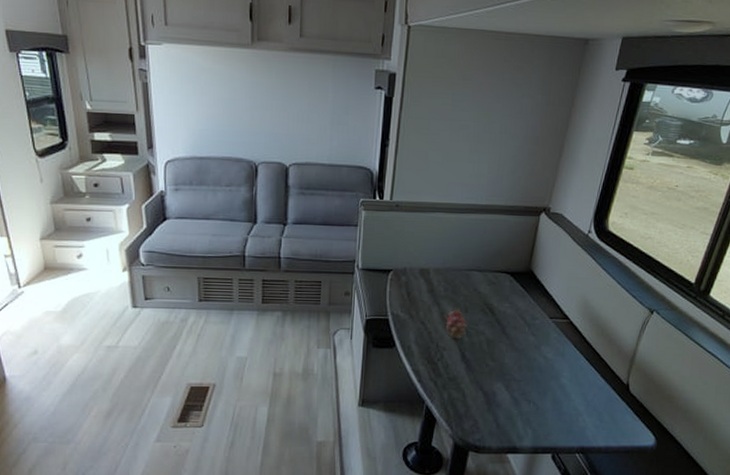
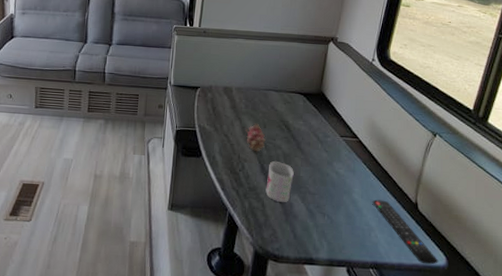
mug: none [466,348,498,391] -> present [266,161,294,202]
remote control: none [581,383,647,446] -> present [372,199,438,265]

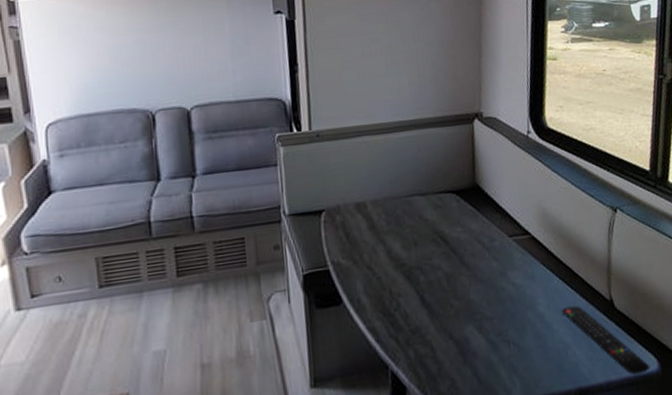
fruit: present [245,123,266,152] -> none [392,242,421,281]
mug: present [266,161,294,202] -> none [430,286,463,340]

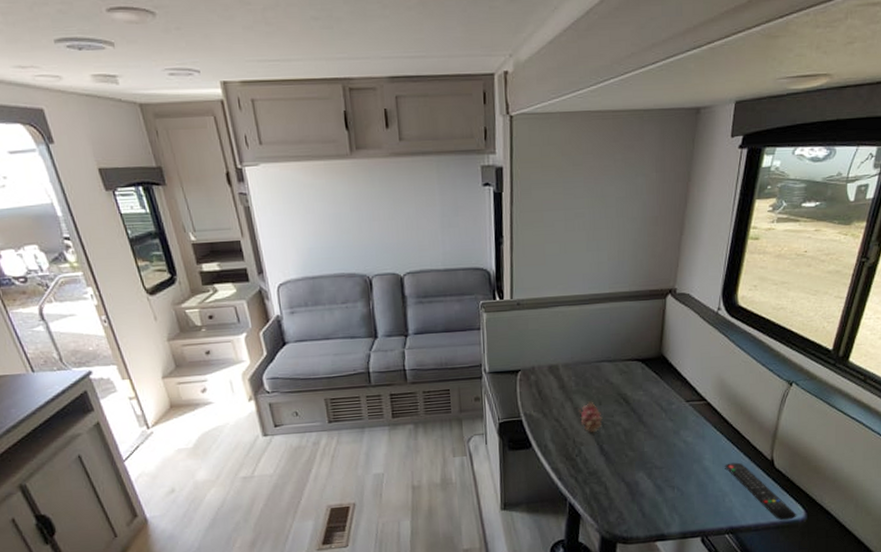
fruit: none [392,242,421,281] -> present [578,401,603,433]

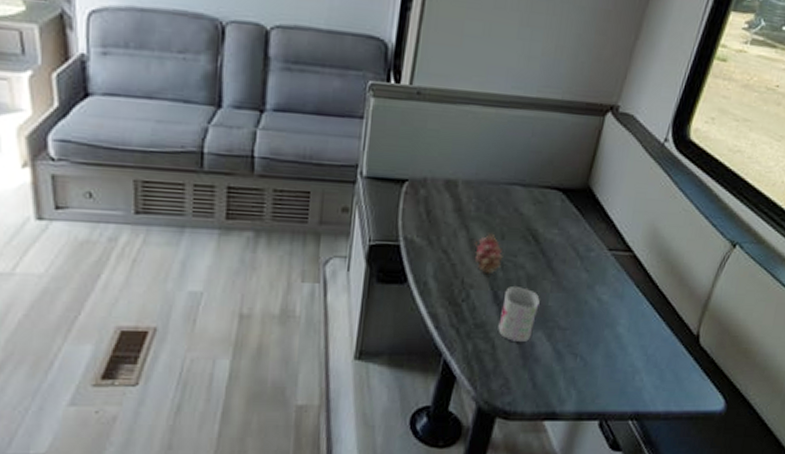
mug: none [607,439,637,482] -> present [498,287,540,342]
remote control: present [725,462,797,521] -> none [641,333,716,411]

